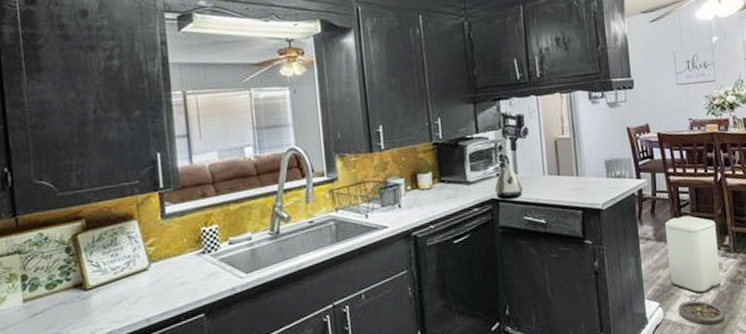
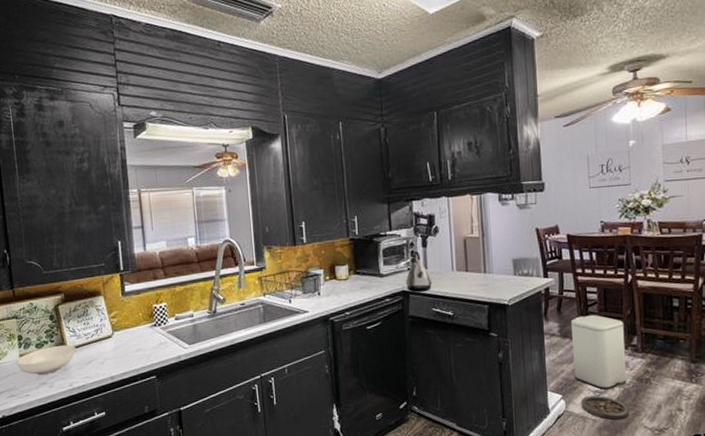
bowl: none [18,282,101,324] -> present [16,344,76,376]

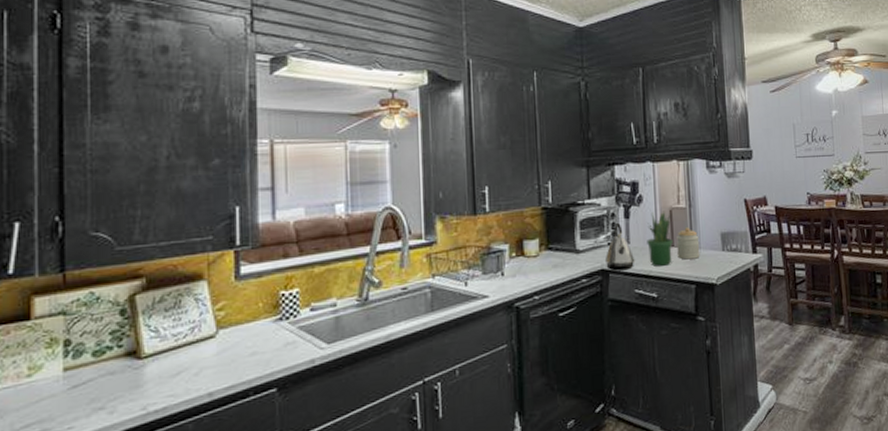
bowl: present [16,344,76,376] -> none [57,350,158,397]
planter: none [443,240,467,289] -> present [647,210,673,266]
jar: none [470,254,493,283] -> present [676,227,700,260]
pedal bin: present [570,315,634,390] -> none [779,294,842,377]
pet bowl: present [581,396,629,420] -> none [791,384,838,410]

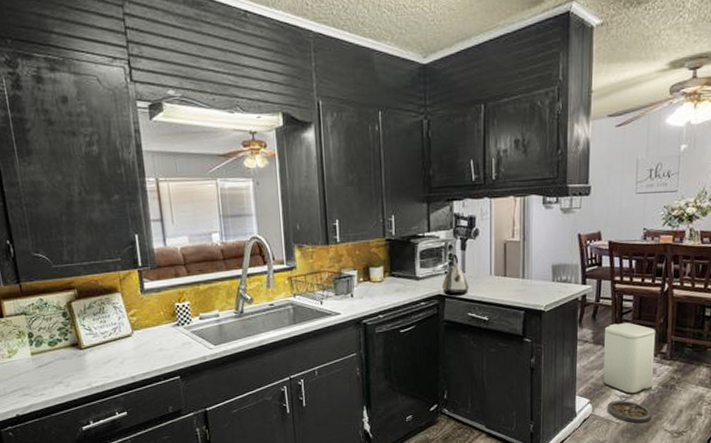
planter: present [647,210,673,266] -> none [481,243,505,293]
jar: present [676,227,700,260] -> none [509,259,531,289]
pedal bin: none [779,294,842,377] -> present [603,323,659,395]
pet bowl: none [791,384,838,410] -> present [607,400,651,423]

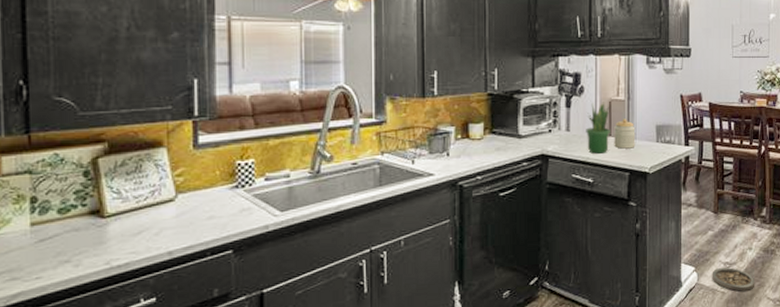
kettle: present [441,253,470,297] -> none [545,111,574,157]
planter: none [481,243,505,293] -> present [586,102,610,154]
jar: none [509,259,531,289] -> present [614,118,636,149]
pedal bin: present [603,323,659,395] -> none [707,185,760,261]

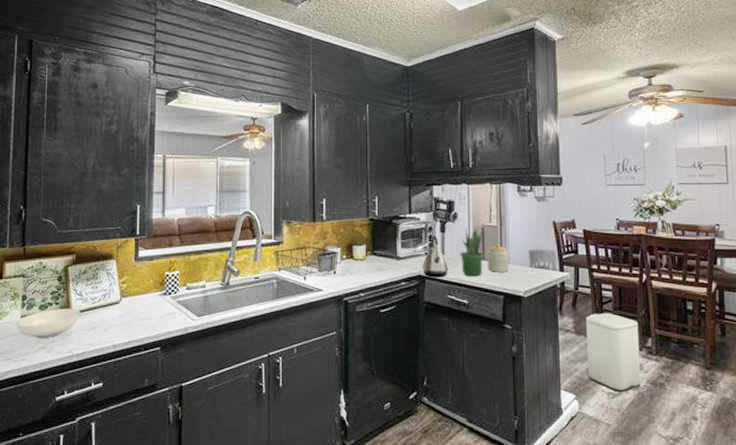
bowl: none [24,209,120,251] -> present [17,308,81,339]
kettle: none [545,111,574,157] -> present [422,235,449,278]
pedal bin: none [707,185,760,261] -> present [585,313,648,393]
pet bowl: present [712,267,754,292] -> none [594,398,643,425]

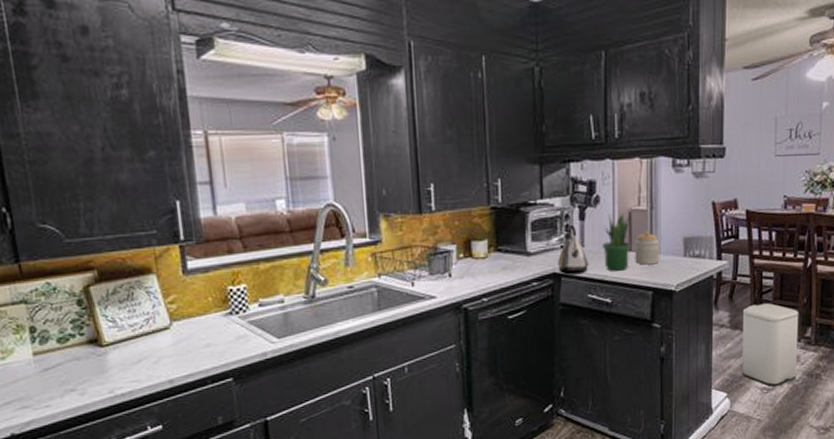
bowl: present [17,308,81,339] -> none [28,338,118,380]

